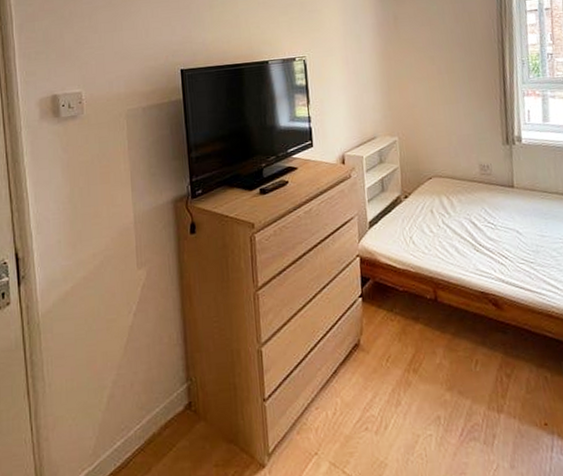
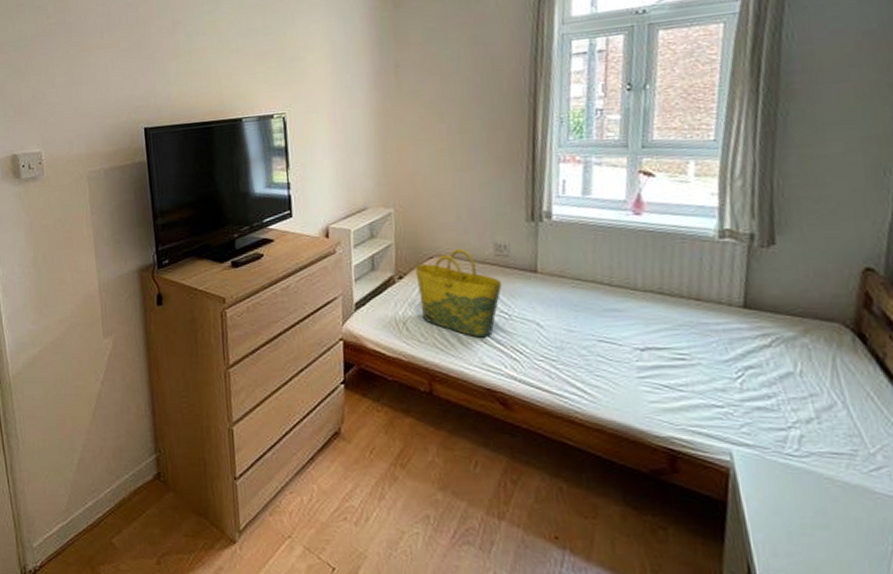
tote bag: none [417,169,488,247] -> present [415,248,503,338]

